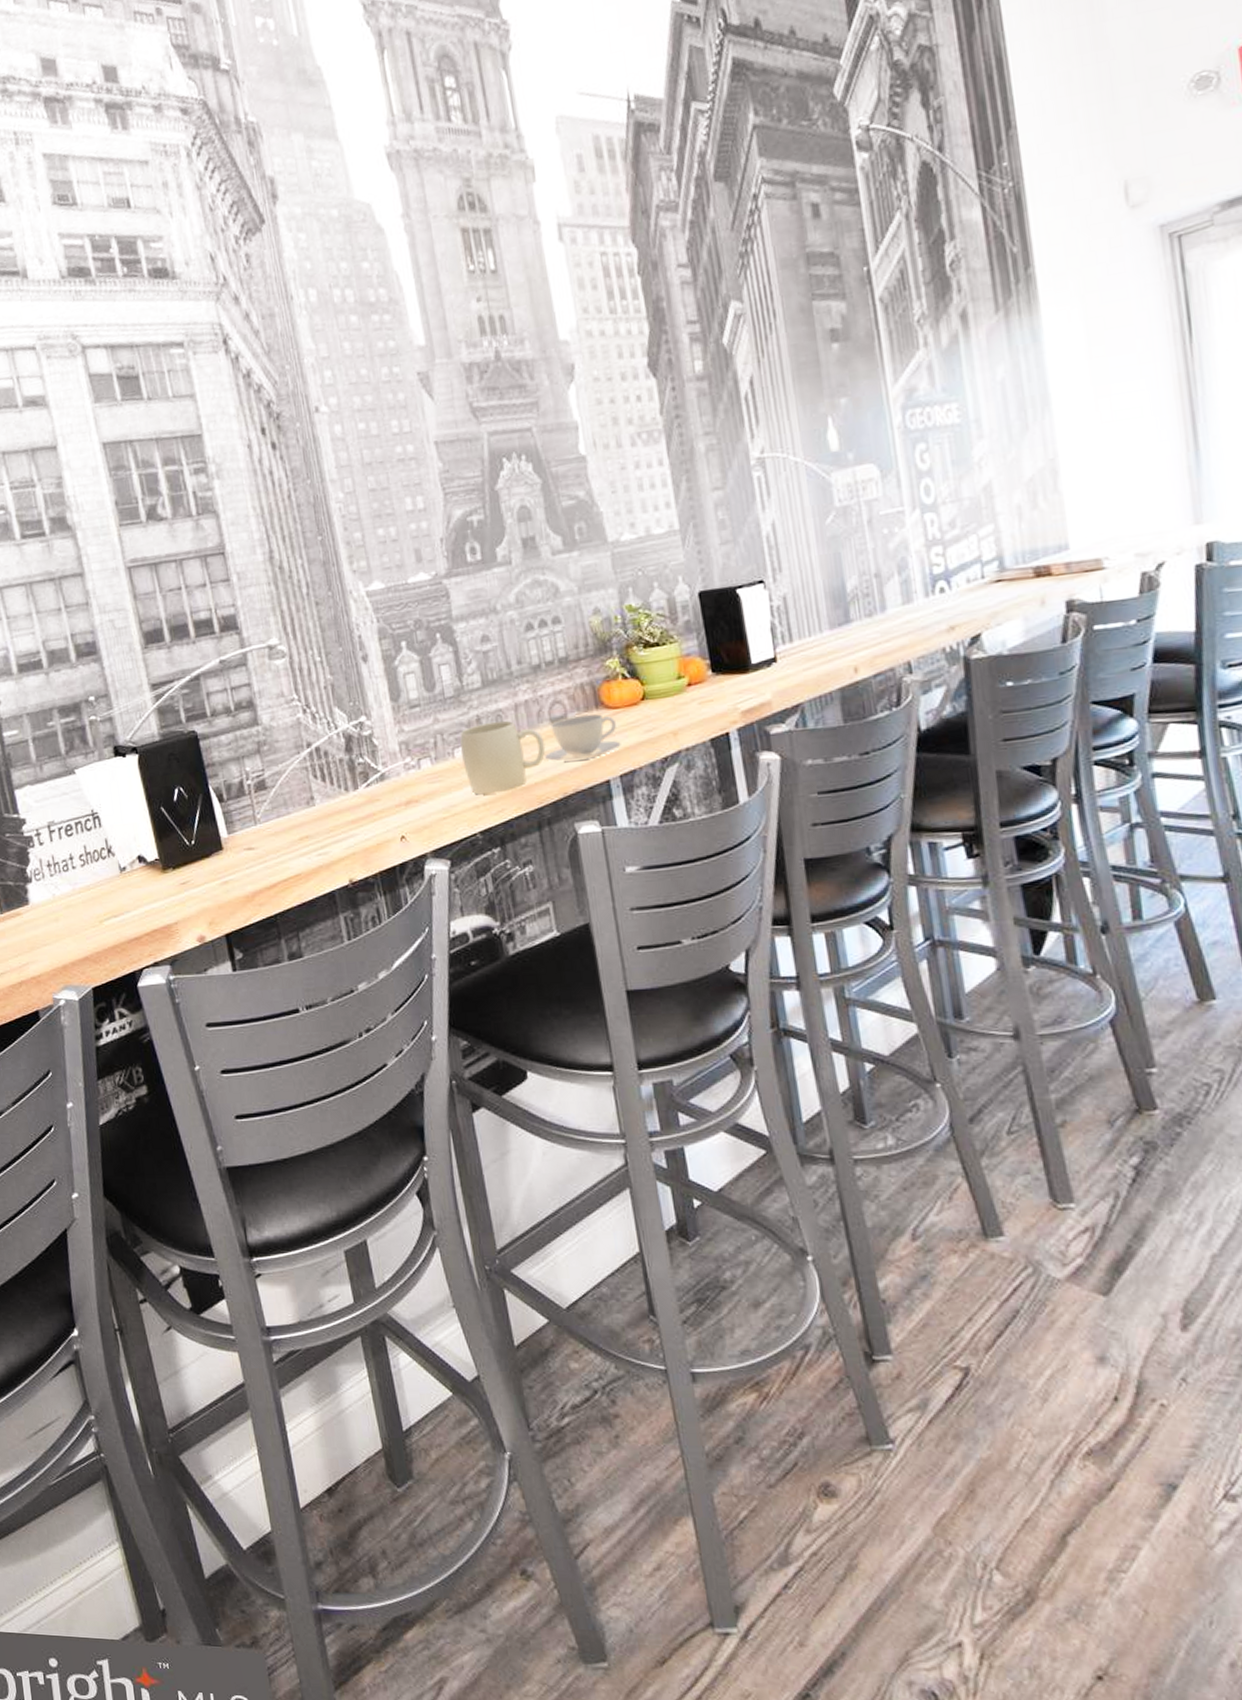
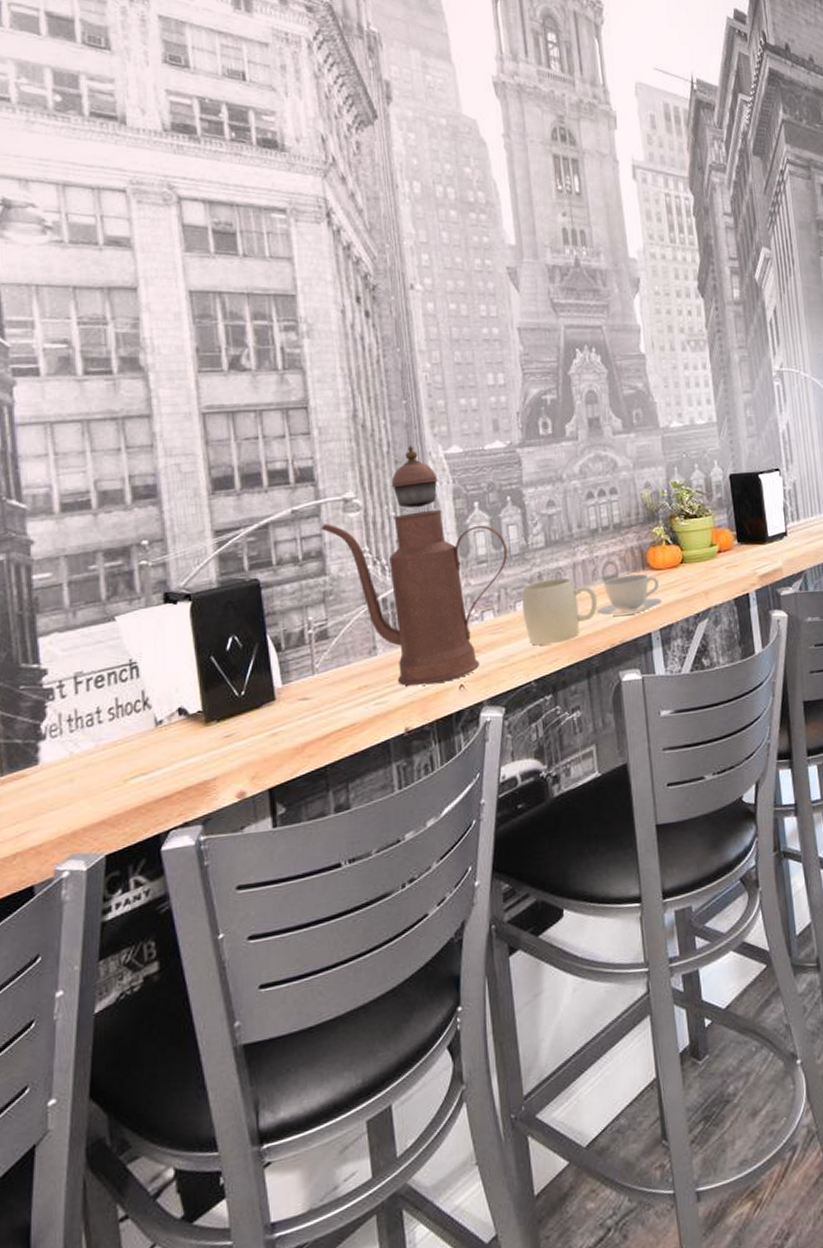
coffeepot: none [249,585,442,838] -> present [321,446,508,687]

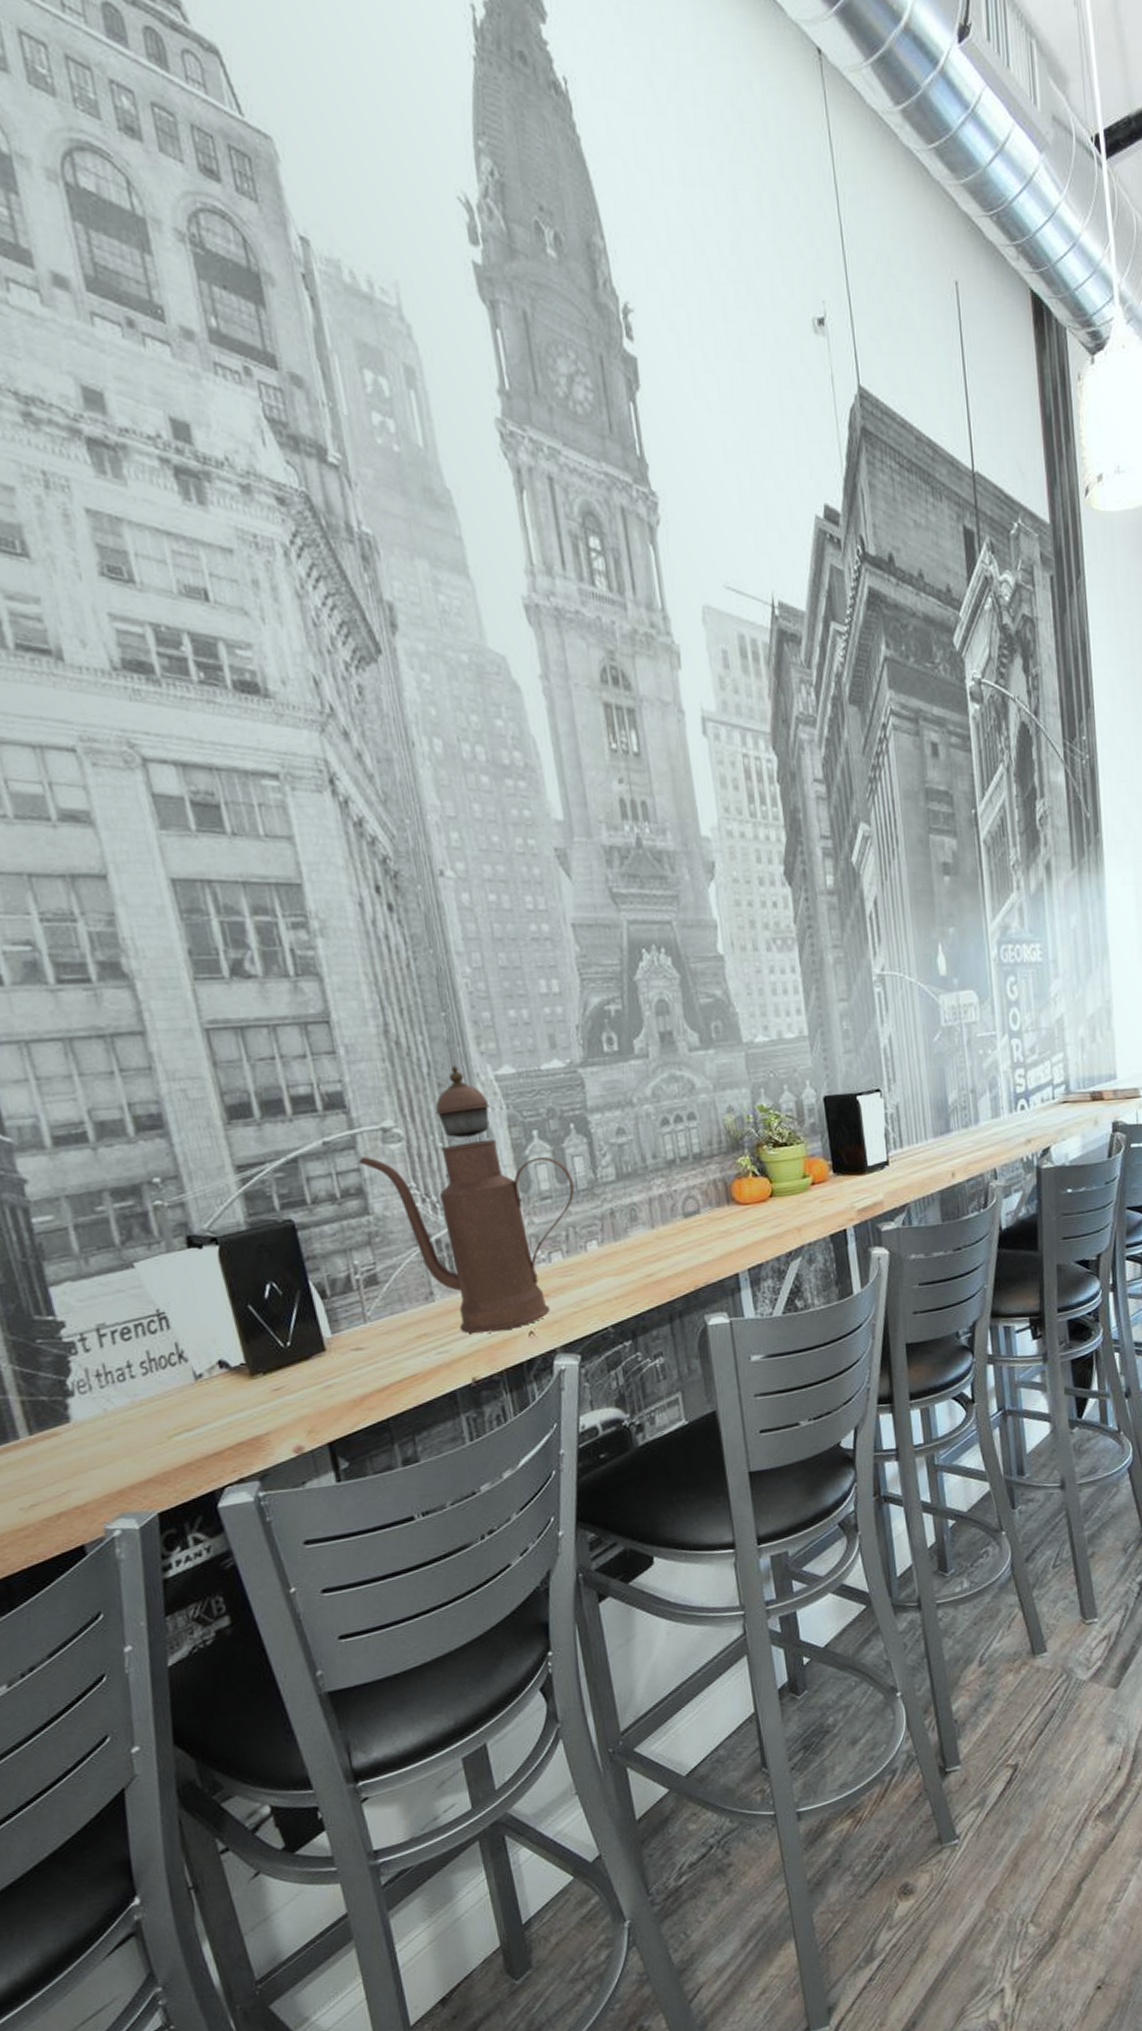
mug: present [521,577,598,646] -> none [592,1214,679,1289]
teacup: present [597,574,662,616] -> none [677,1210,750,1256]

